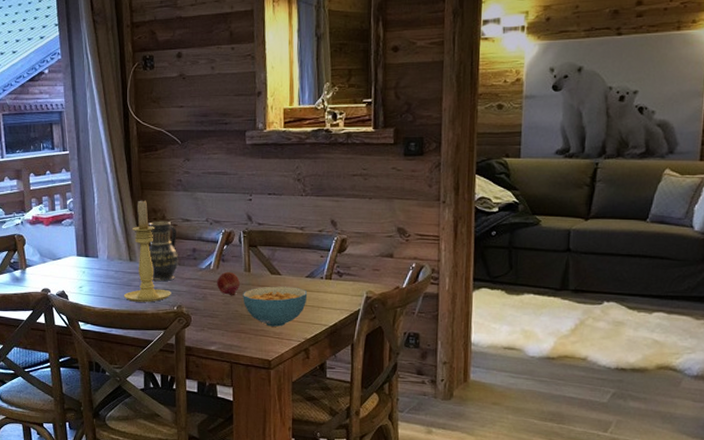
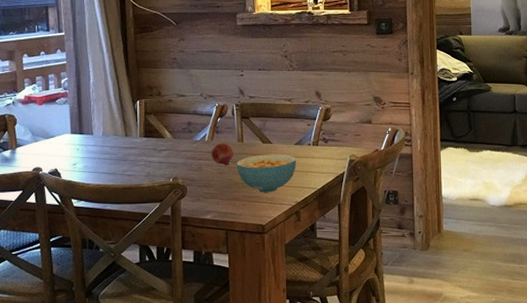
candle holder: present [123,199,171,302] -> none [118,77,167,176]
vase: present [149,221,179,282] -> none [144,97,175,155]

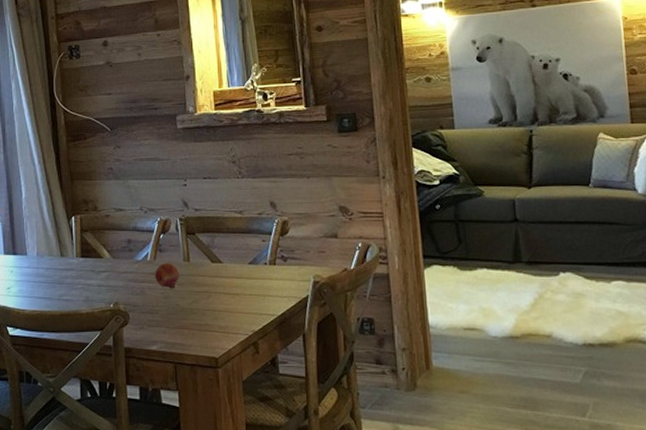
cereal bowl: present [236,154,297,192] -> none [183,275,252,320]

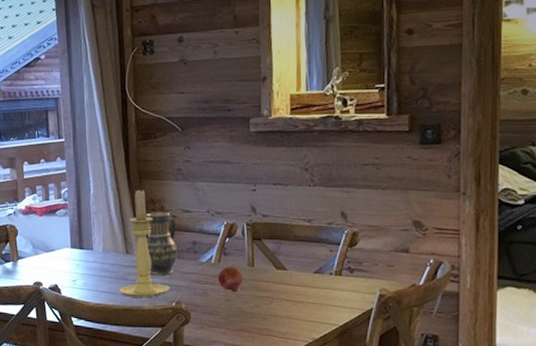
candle holder: none [55,190,107,301] -> present [119,188,170,298]
vase: none [80,211,114,278] -> present [146,211,178,276]

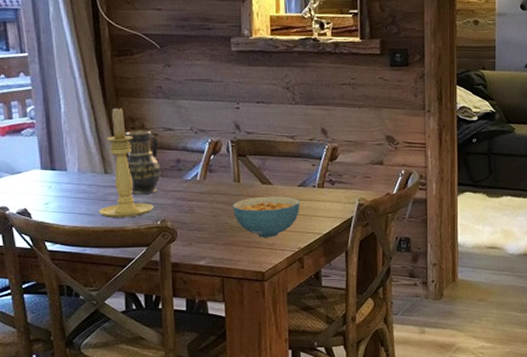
fruit: present [217,265,243,292] -> none [203,182,229,208]
cereal bowl: none [246,282,316,326] -> present [233,196,300,237]

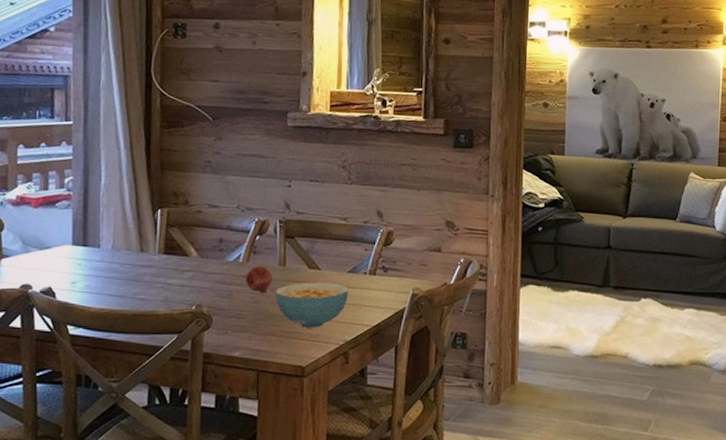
candle holder: present [98,106,154,218] -> none [129,180,190,301]
vase: present [126,130,162,195] -> none [165,206,202,277]
fruit: none [203,182,229,208] -> present [244,265,273,294]

